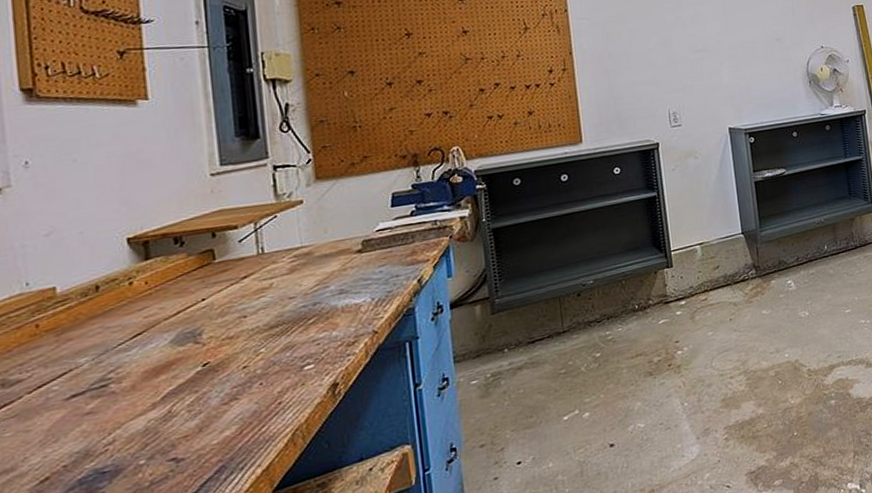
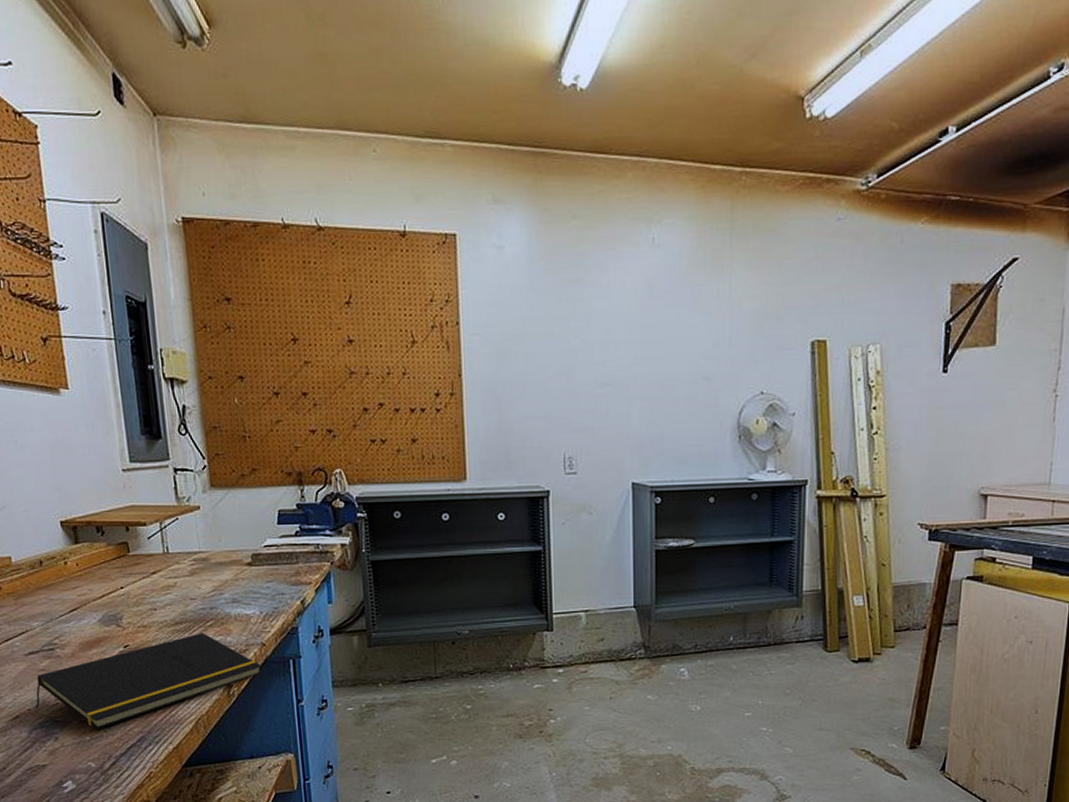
notepad: none [74,332,374,471] -> present [35,633,262,729]

